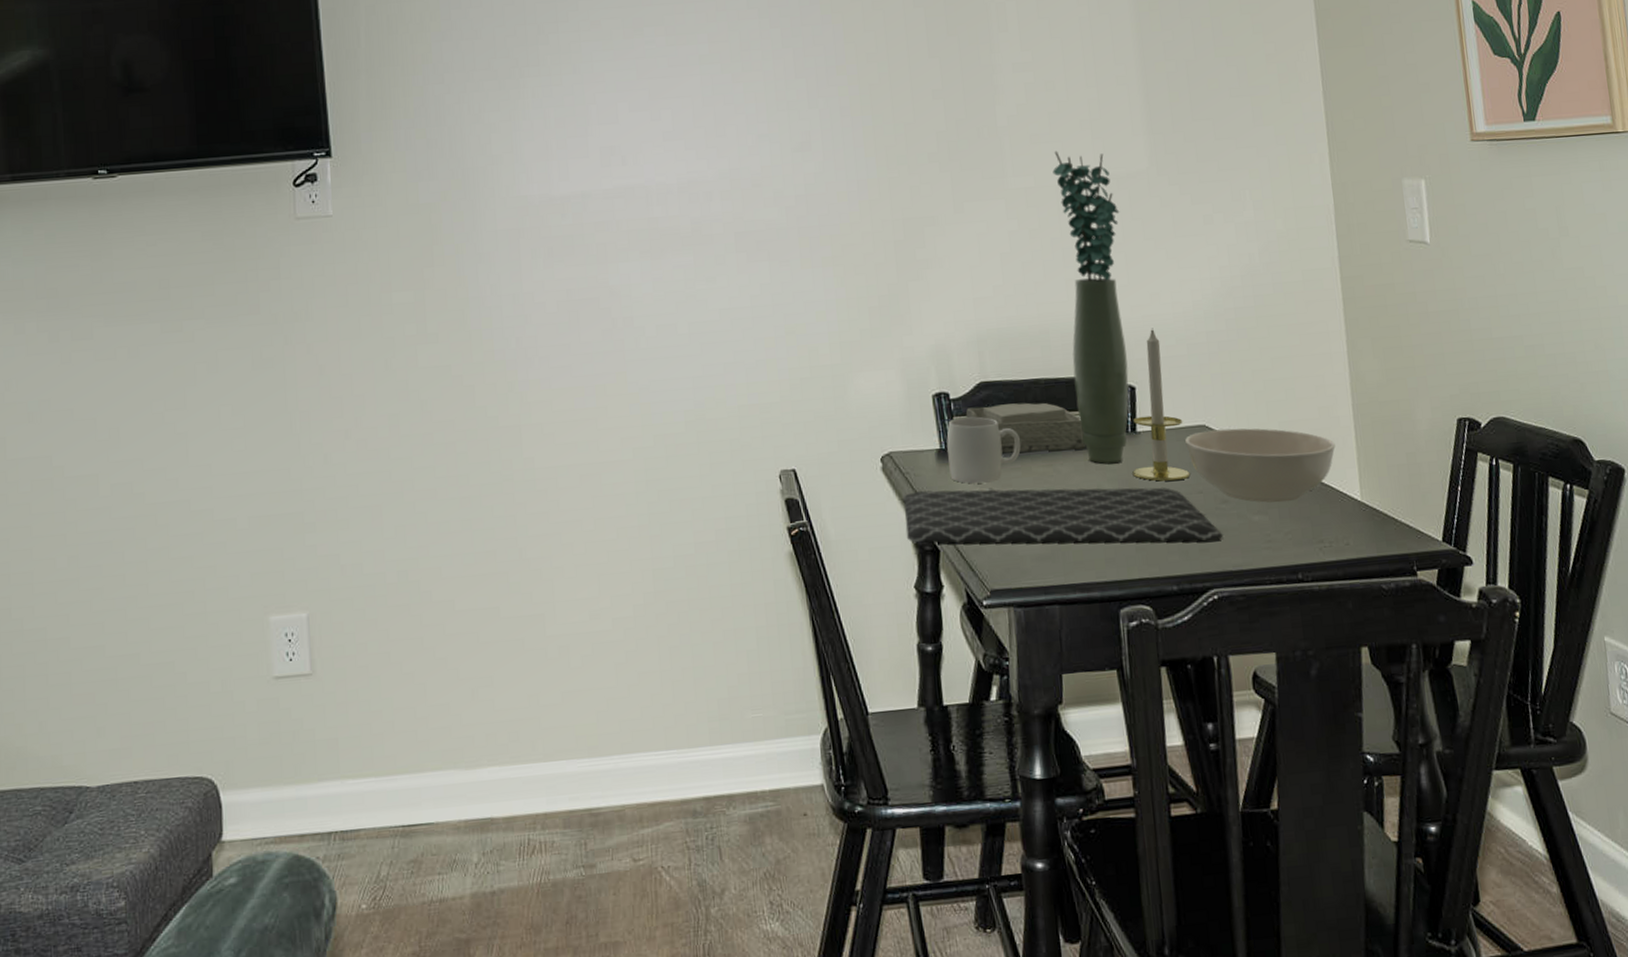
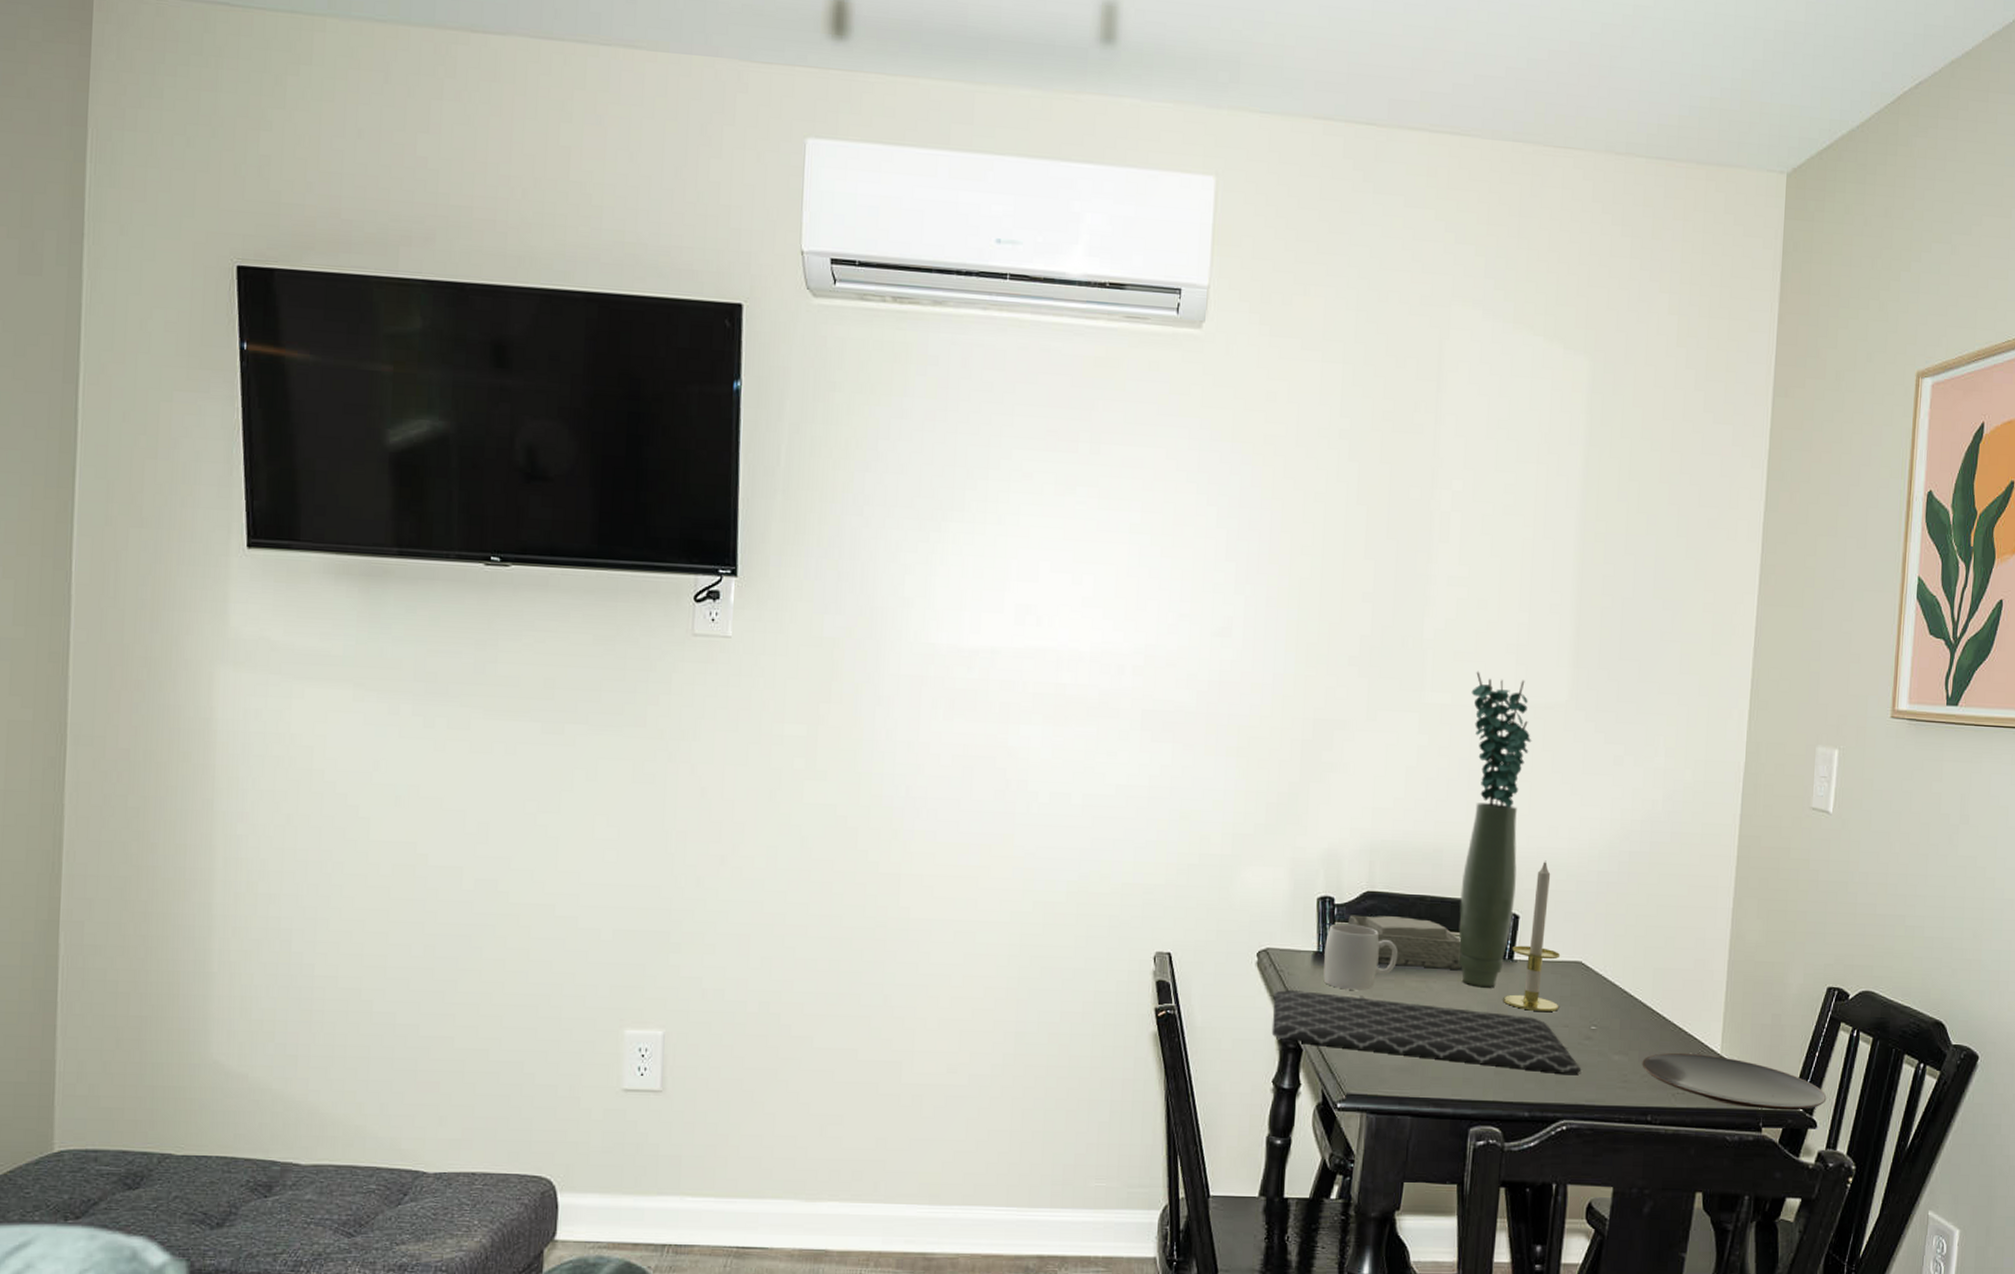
bowl: present [1185,428,1336,503] -> none [1559,967,1705,1046]
plate: none [1283,503,1478,553] -> present [1642,1052,1827,1111]

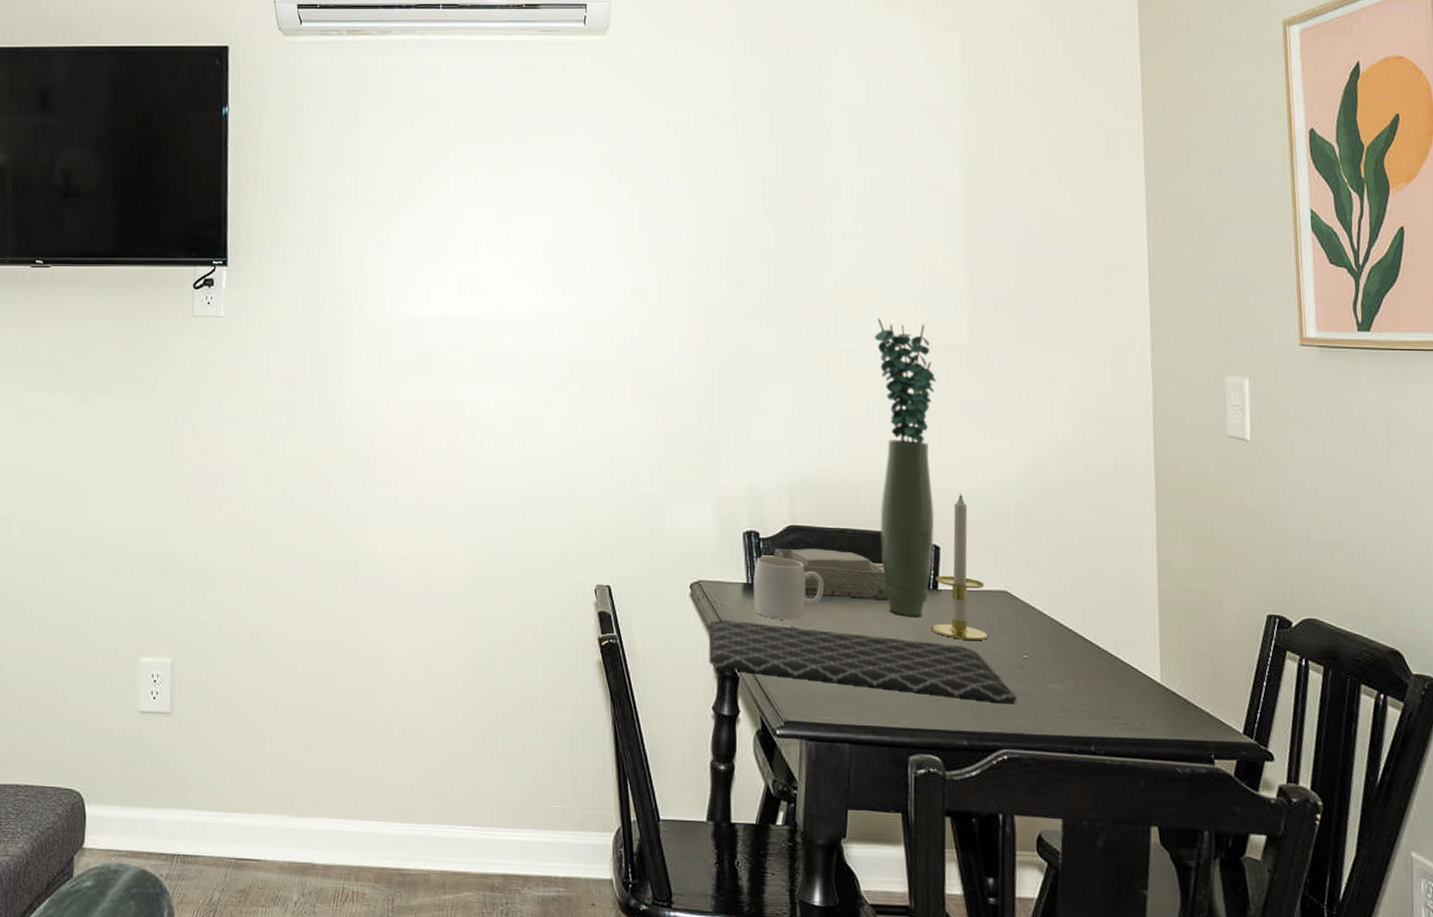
plate: present [1642,1052,1827,1111] -> none [1079,681,1281,742]

